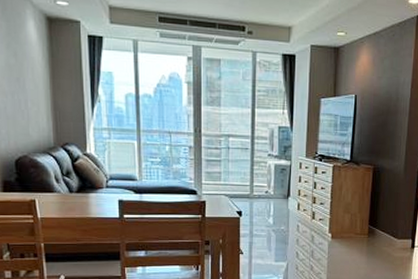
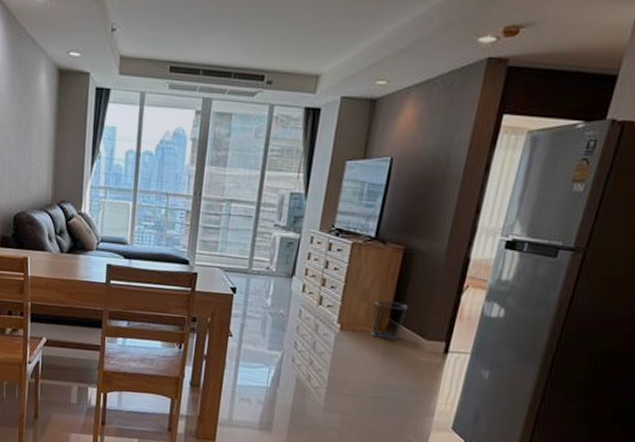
waste bin: none [355,210,381,243] -> present [371,300,408,341]

